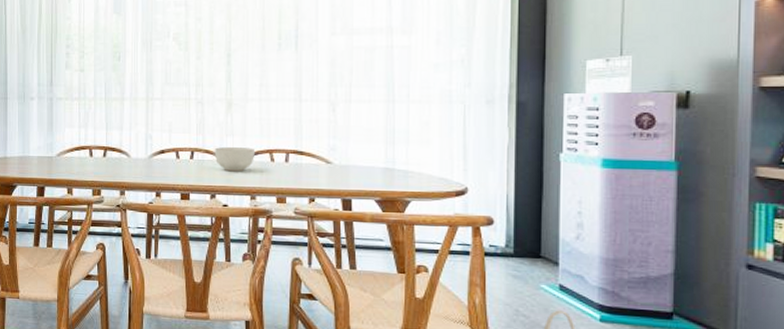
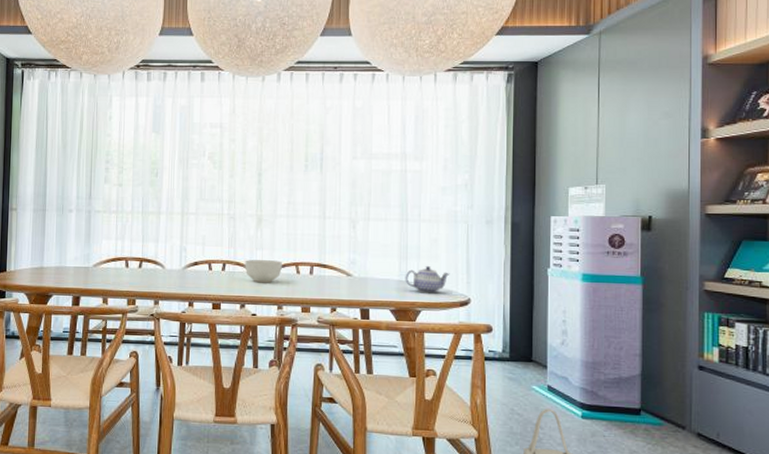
teapot: none [392,151,444,182] -> present [405,265,450,294]

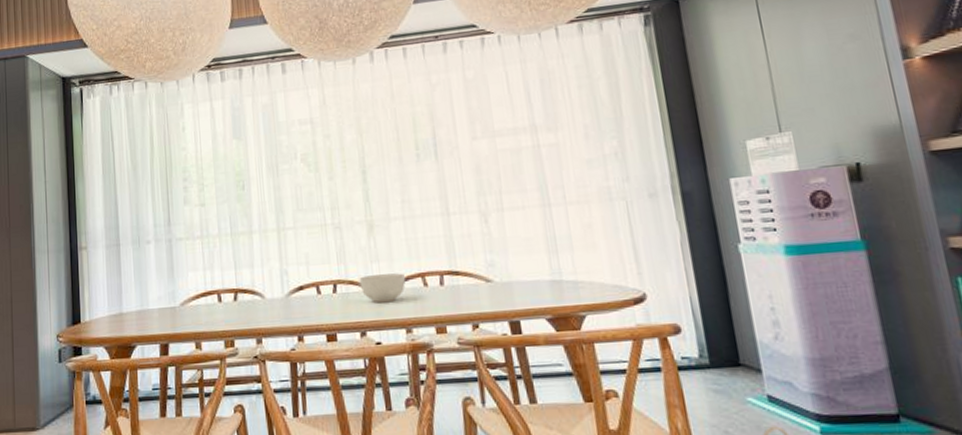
teapot: present [405,265,450,294] -> none [558,257,615,294]

